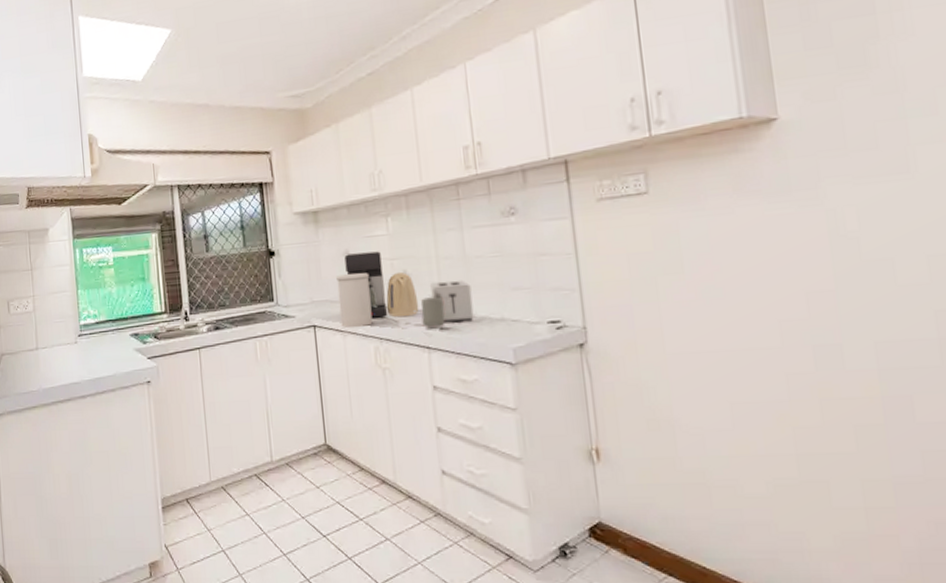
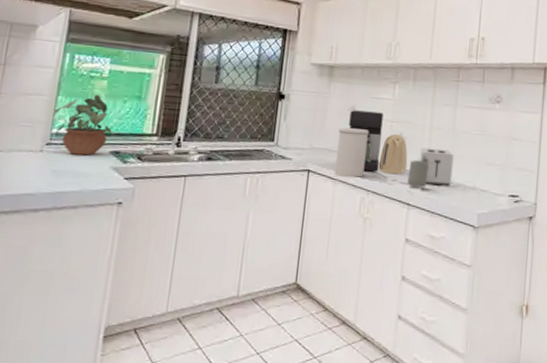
potted plant: none [78,282,128,342] -> present [55,94,112,156]

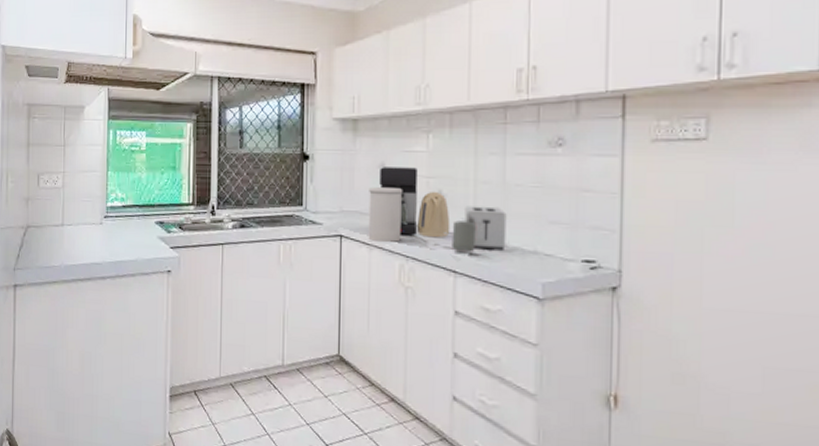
potted plant: present [55,94,112,156] -> none [107,167,155,227]

